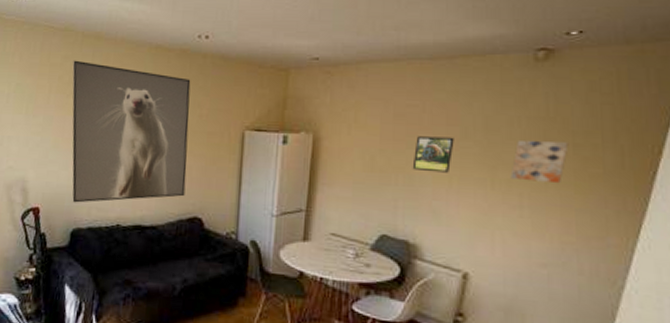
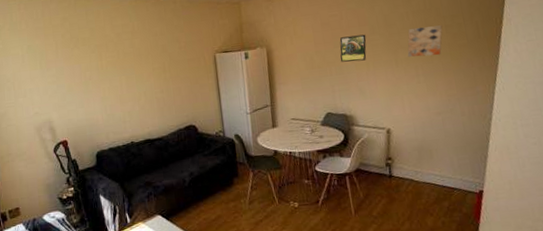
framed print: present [72,60,191,203] -> none [71,19,179,132]

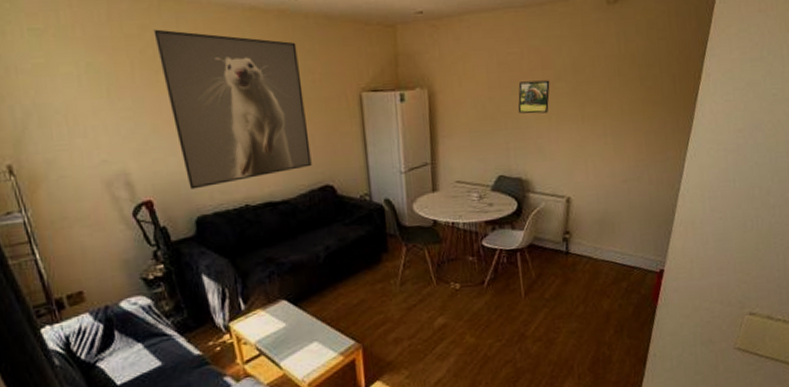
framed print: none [71,19,179,132] -> present [153,29,312,190]
wall art: present [407,25,443,57] -> none [595,75,637,113]

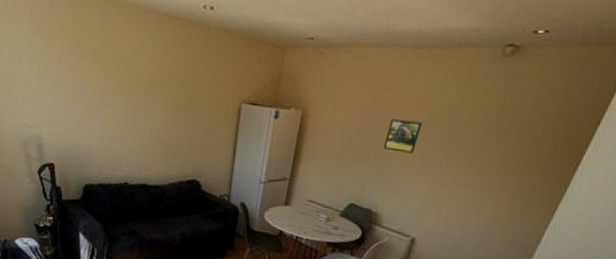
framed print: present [153,29,312,190] -> none [82,21,195,162]

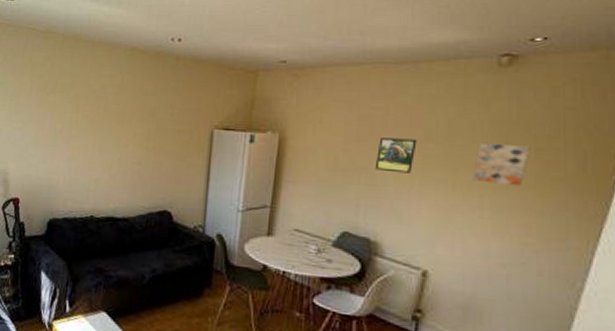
wall art: none [462,128,516,169] -> present [471,142,531,187]

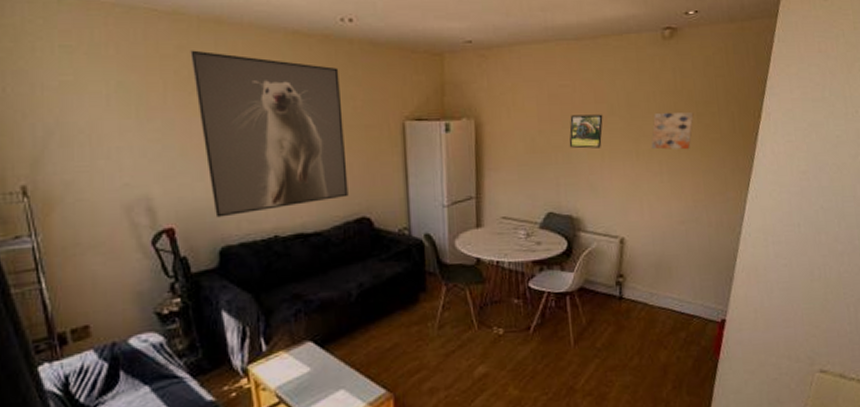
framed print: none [49,60,164,195] -> present [190,50,349,218]

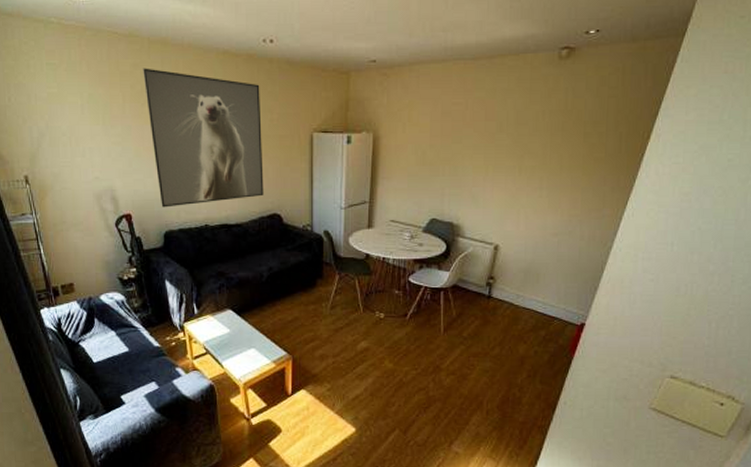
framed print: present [569,114,603,149] -> none [456,131,491,163]
wall art: present [651,112,694,150] -> none [534,131,581,168]

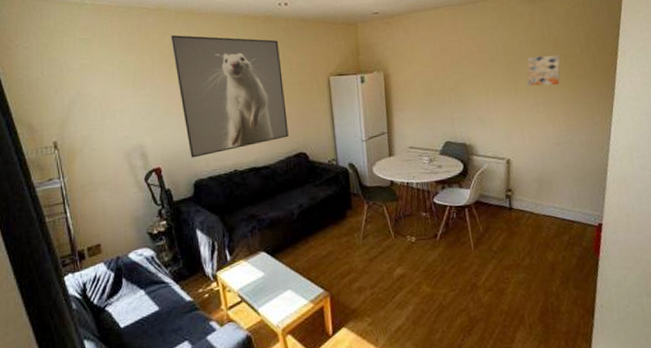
wall art: none [534,131,581,168] -> present [526,55,561,86]

